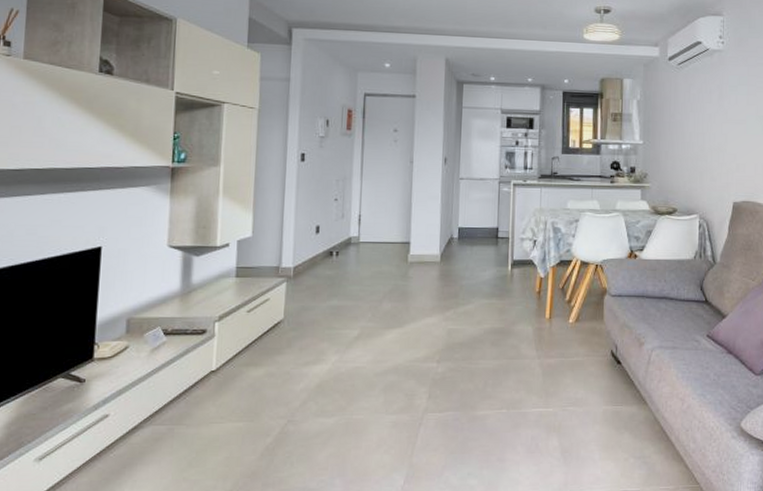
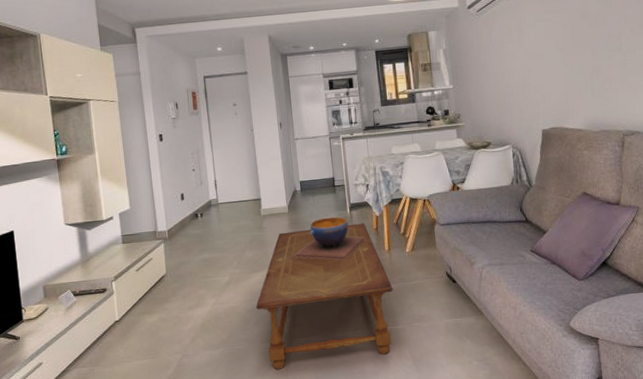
coffee table: none [386,283,549,448] -> present [256,223,393,369]
decorative bowl: none [440,273,525,325] -> present [295,216,365,260]

